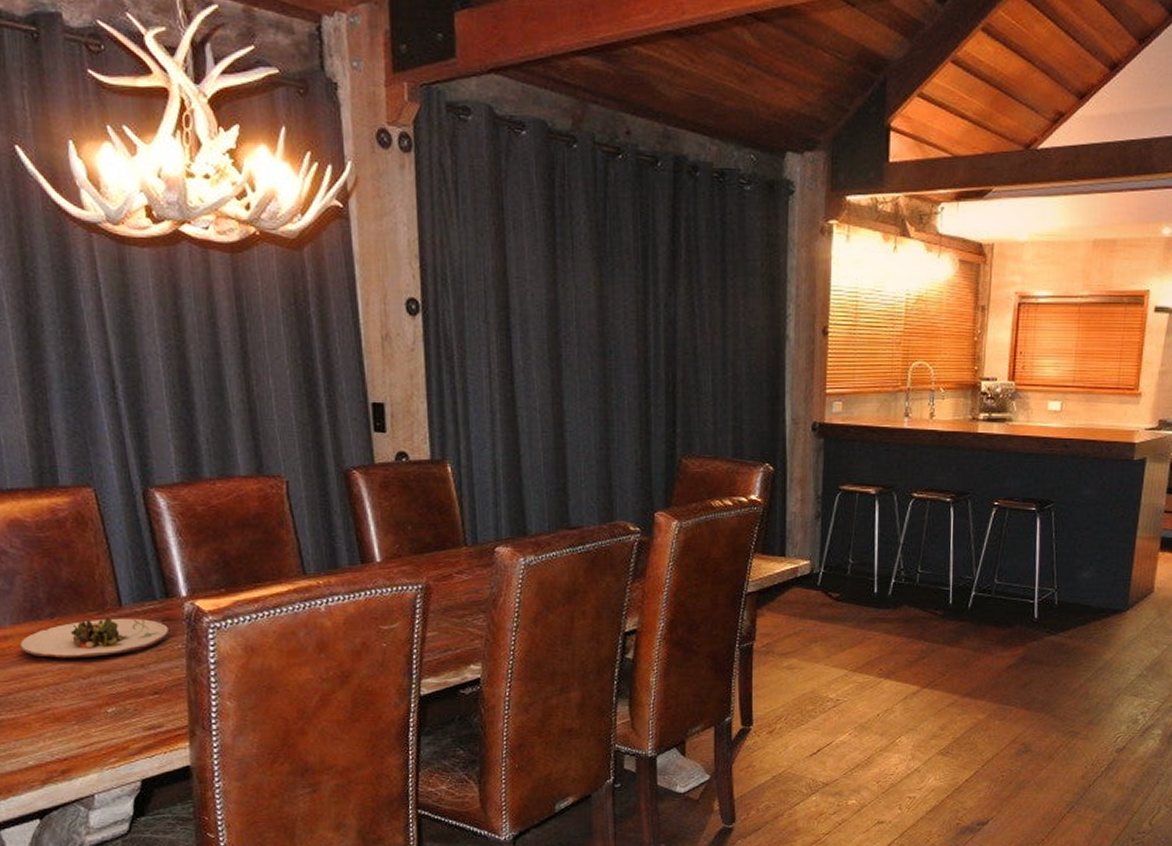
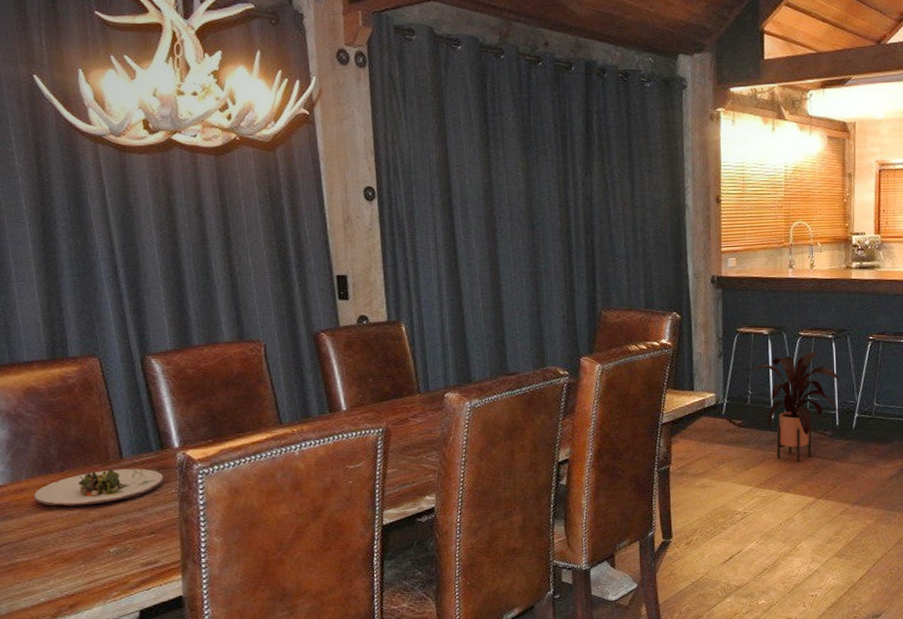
house plant: none [849,517,957,645] -> present [747,351,842,463]

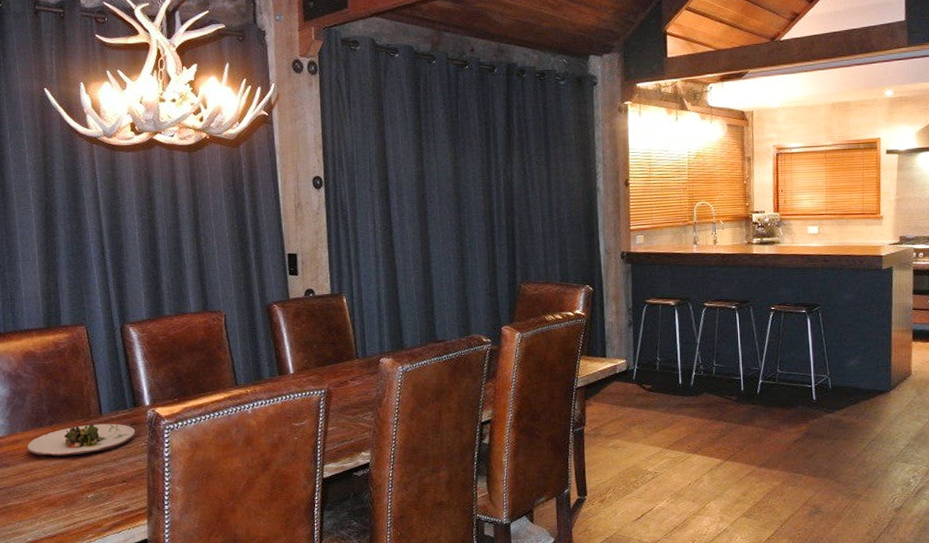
house plant: present [747,351,842,463] -> none [656,321,747,426]

